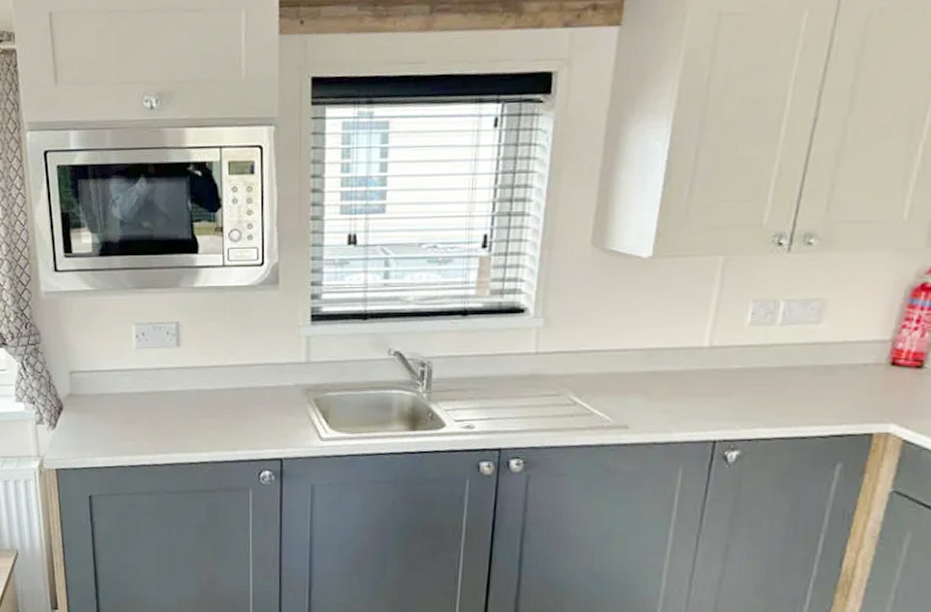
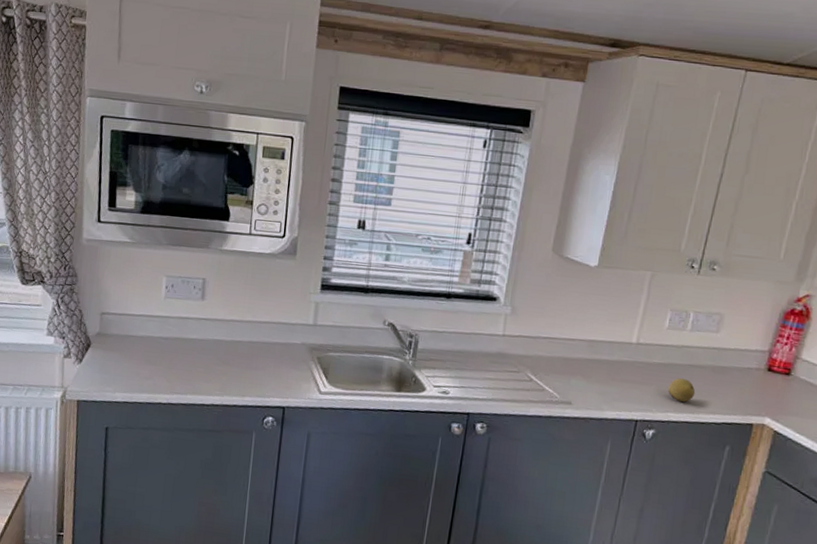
fruit: none [755,385,792,413] -> present [668,378,696,402]

